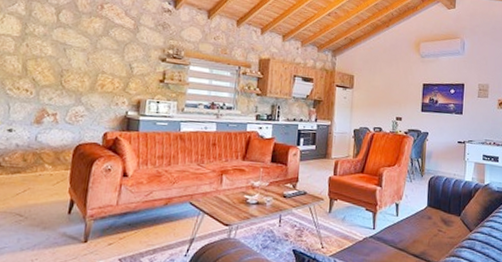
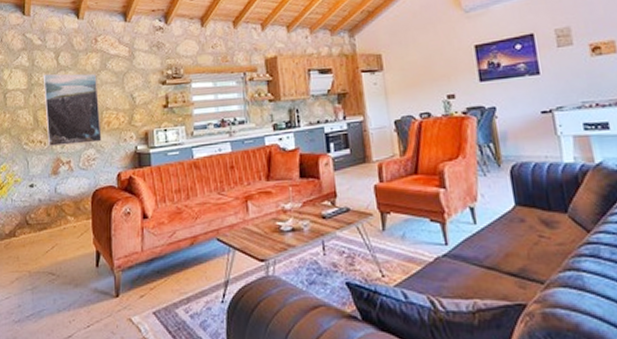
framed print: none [35,27,98,102] -> present [43,73,102,146]

